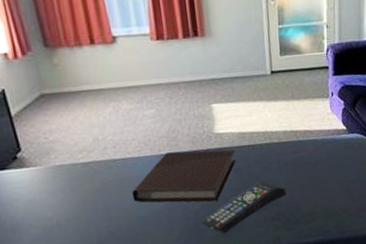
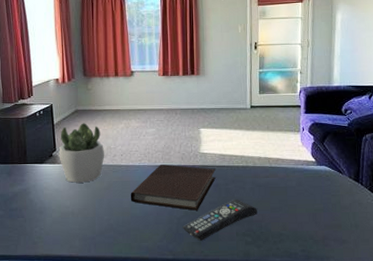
succulent plant: none [24,110,92,189] -> present [59,123,105,183]

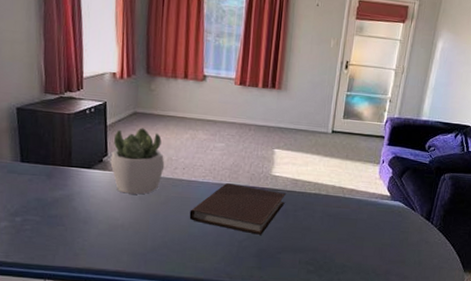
remote control: present [182,199,257,241] -> none [243,226,324,266]

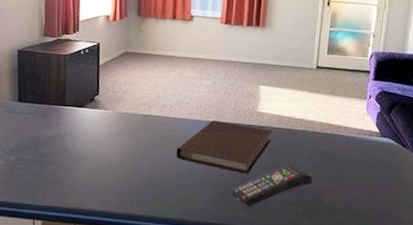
succulent plant: present [110,128,165,195] -> none [101,67,153,133]
remote control: none [243,226,324,266] -> present [229,164,312,207]

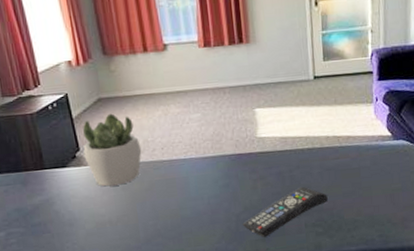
succulent plant: none [101,67,153,133] -> present [83,113,142,187]
notebook: present [176,120,272,174] -> none [177,154,278,205]

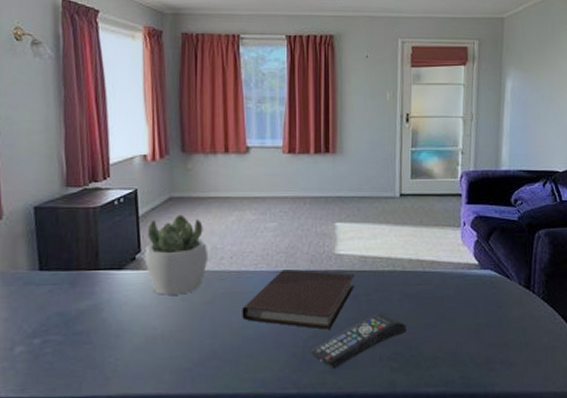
notebook: none [177,154,278,205] -> present [242,269,354,330]

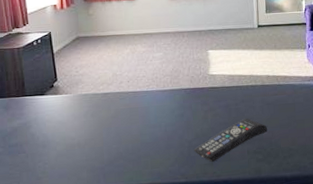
succulent plant: present [144,214,209,295] -> none [60,50,111,113]
notebook: present [242,269,354,330] -> none [139,88,226,133]

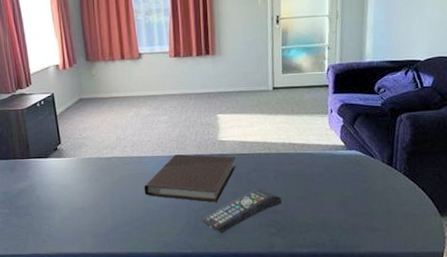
notebook: none [139,88,226,133] -> present [144,154,236,202]

